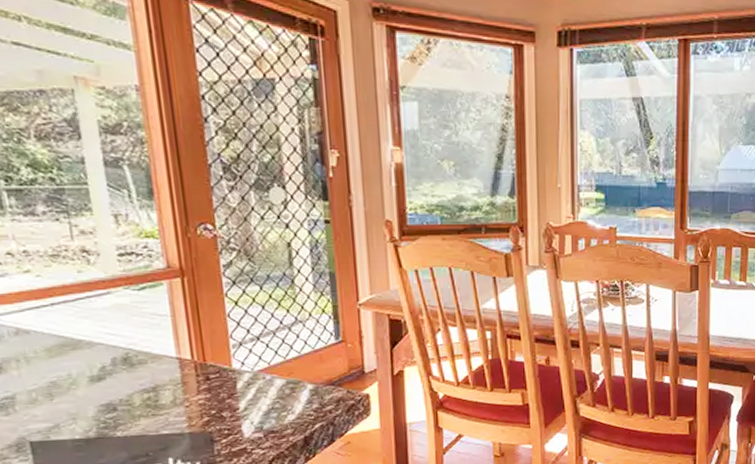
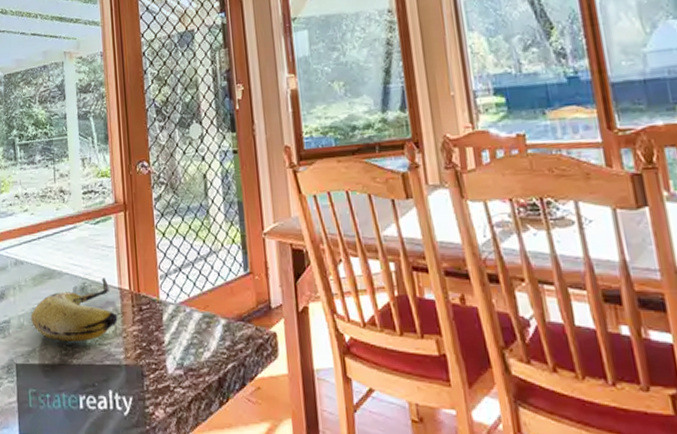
fruit: none [47,347,177,415] -> present [31,278,118,343]

